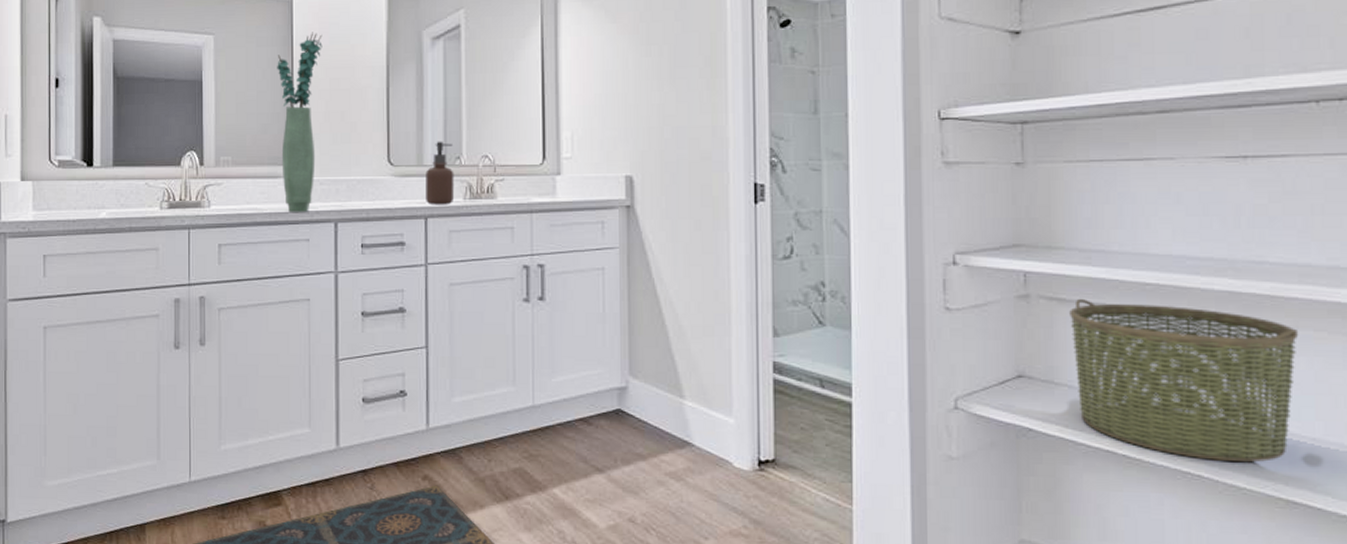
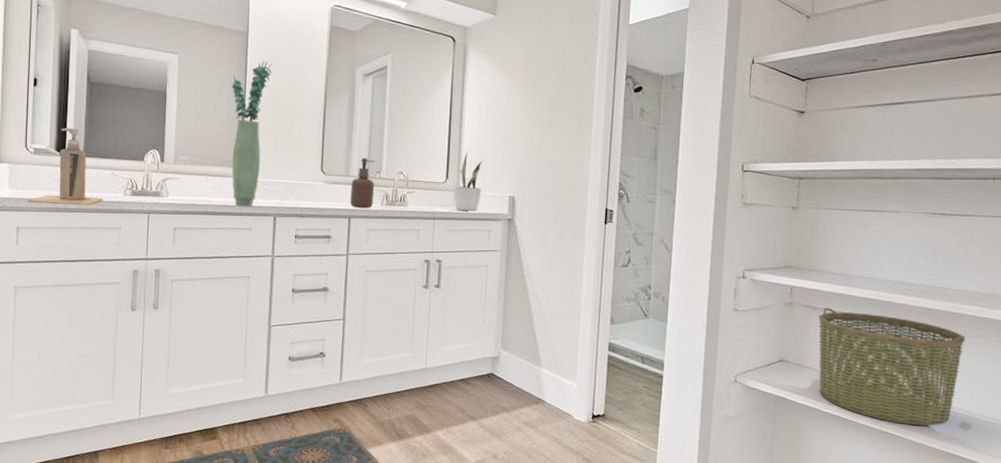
soap dispenser: none [53,132,138,226] -> present [27,127,104,206]
potted plant: none [554,121,589,200] -> present [453,150,483,212]

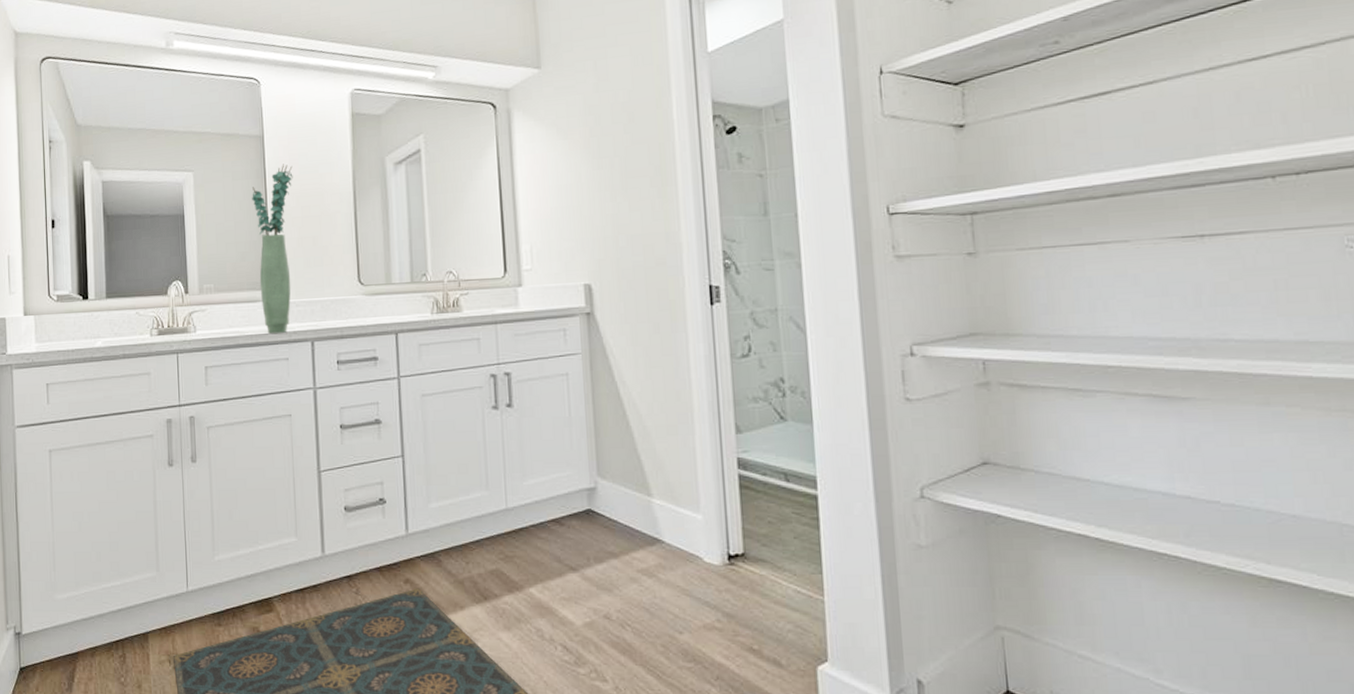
soap dispenser: present [27,127,104,206] -> none [54,267,130,356]
soap dispenser: present [350,157,375,209] -> none [394,259,423,321]
potted plant: present [453,150,483,212] -> none [515,235,549,310]
basket: present [818,307,966,426] -> none [1031,383,1271,542]

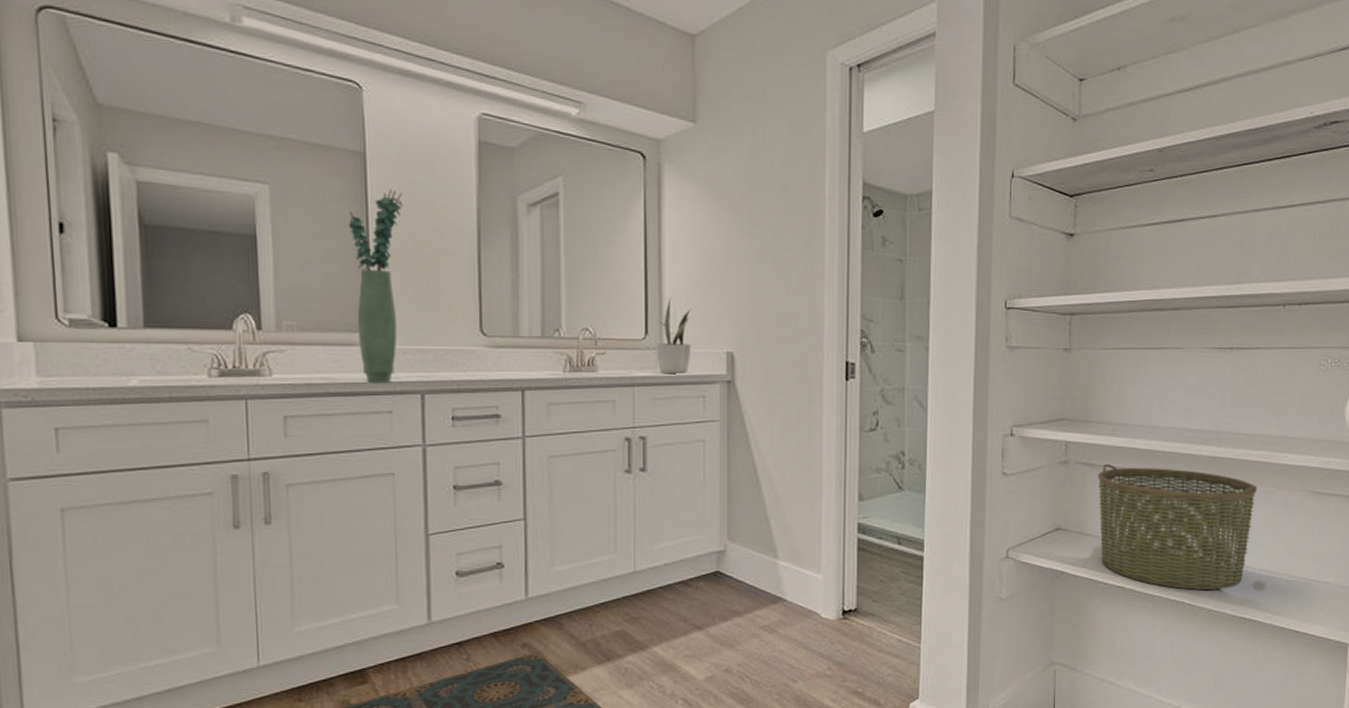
potted plant: none [515,235,549,310] -> present [656,297,692,375]
basket: none [1031,383,1271,542] -> present [1098,463,1258,591]

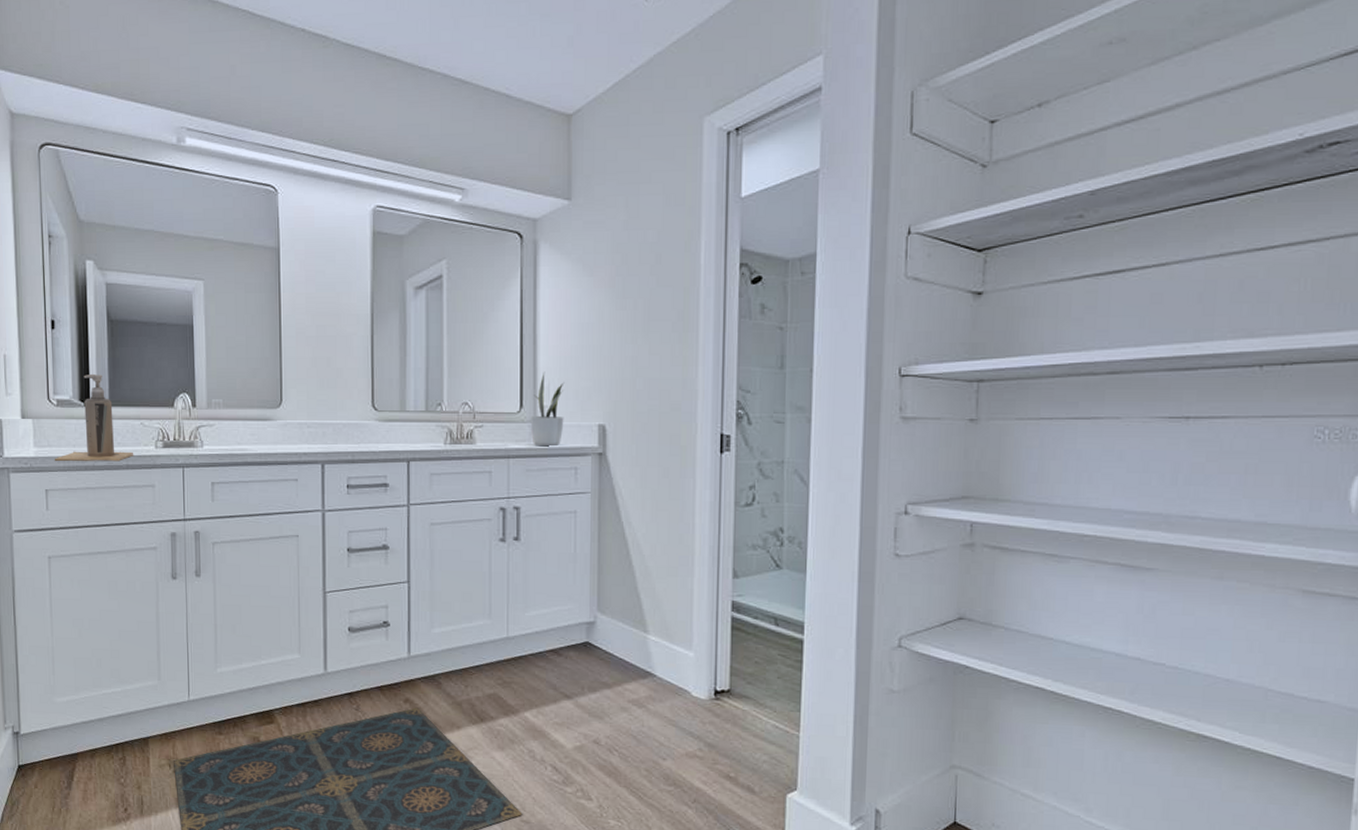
soap dispenser: none [66,288,180,394] -> present [54,373,134,462]
vase: present [349,189,403,384] -> none [265,279,309,455]
basket: present [1098,463,1258,591] -> none [1011,547,1223,700]

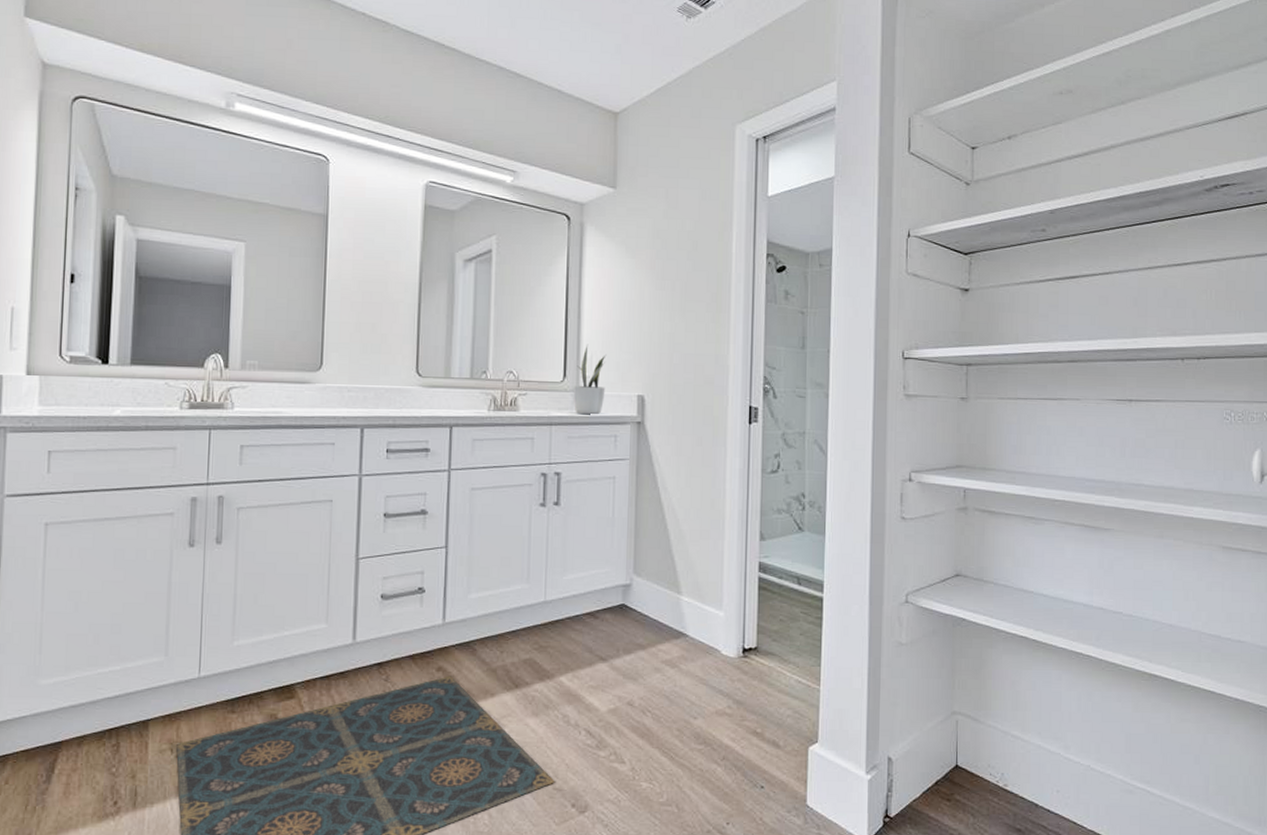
soap dispenser: present [54,373,134,462] -> none [61,330,155,422]

